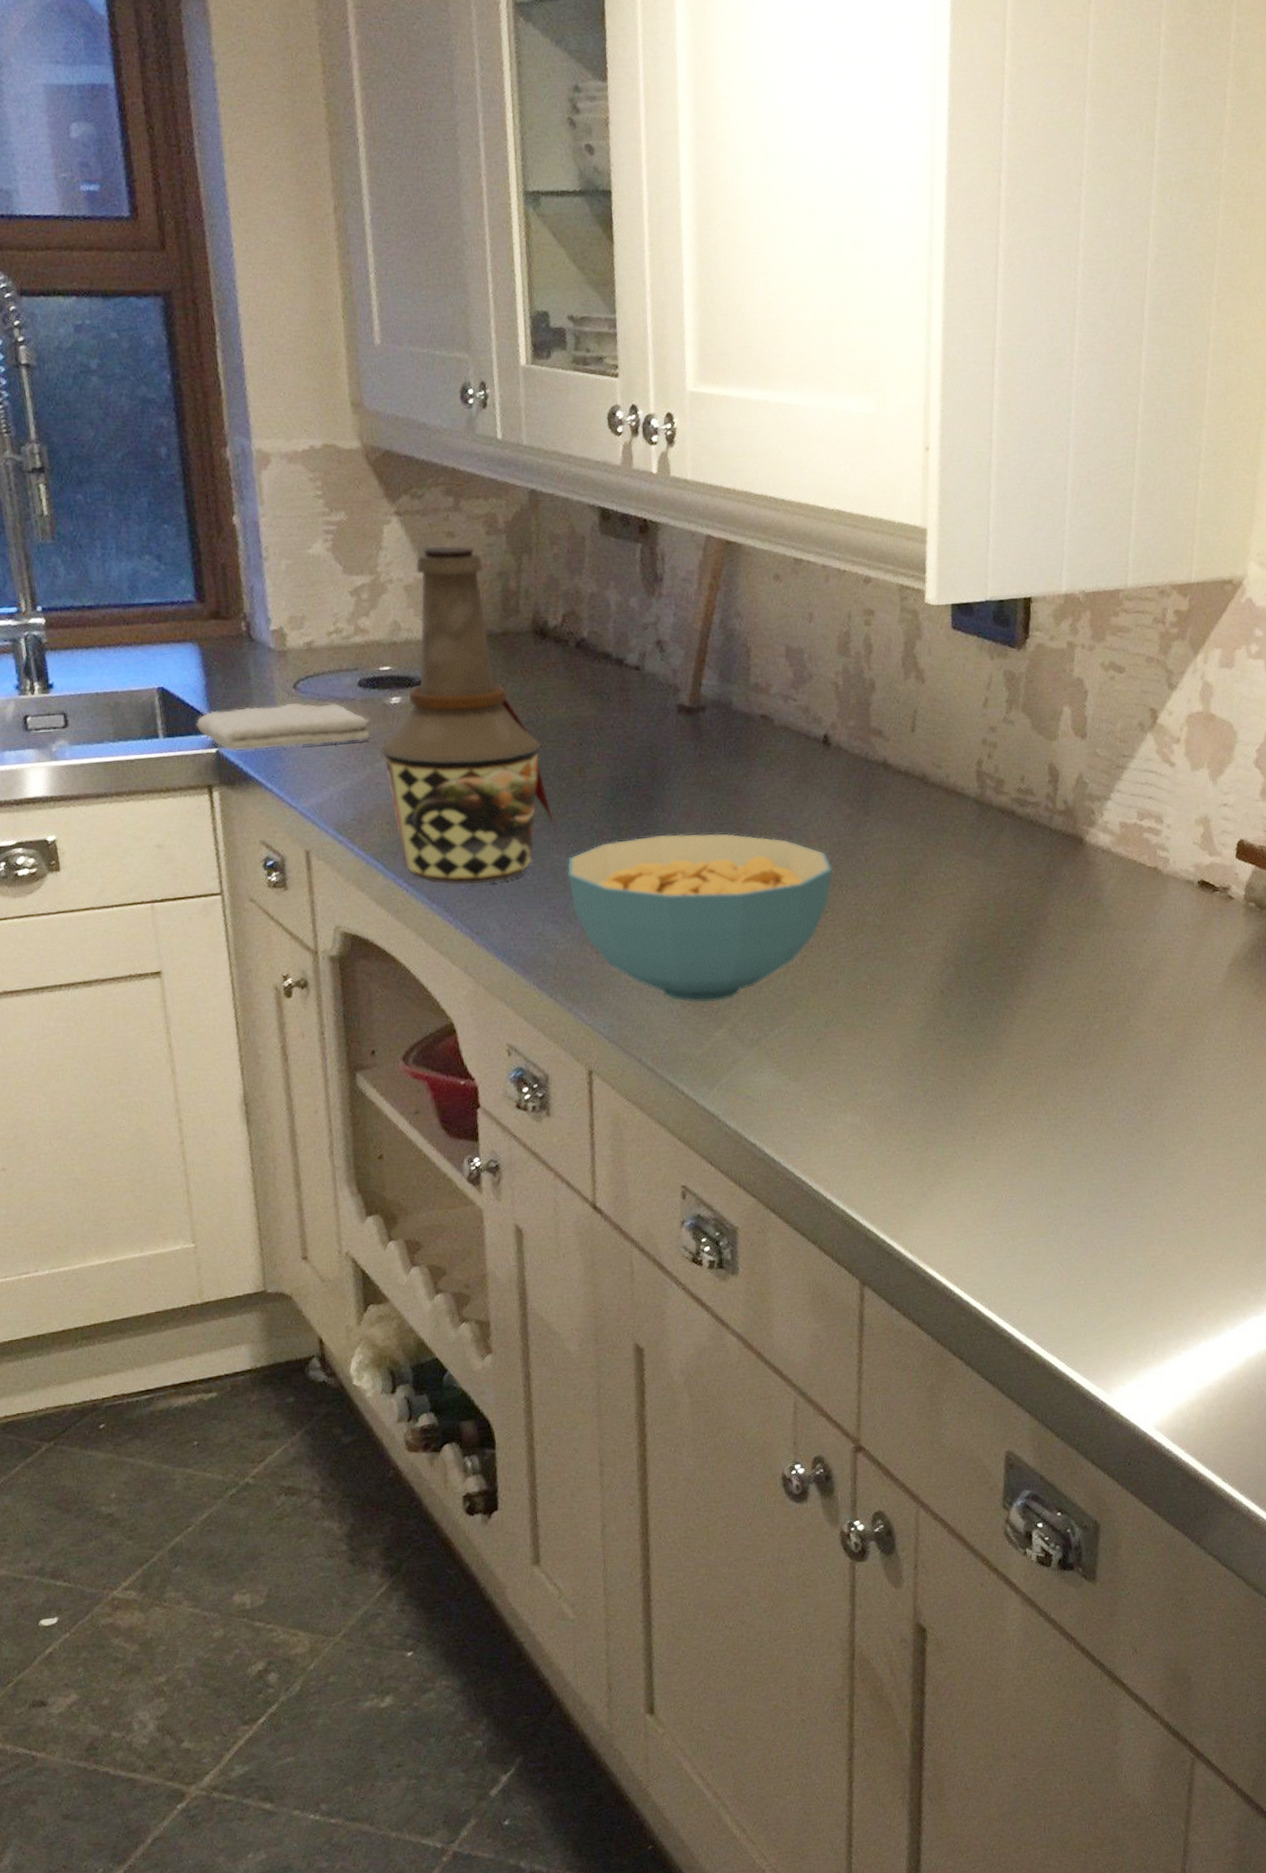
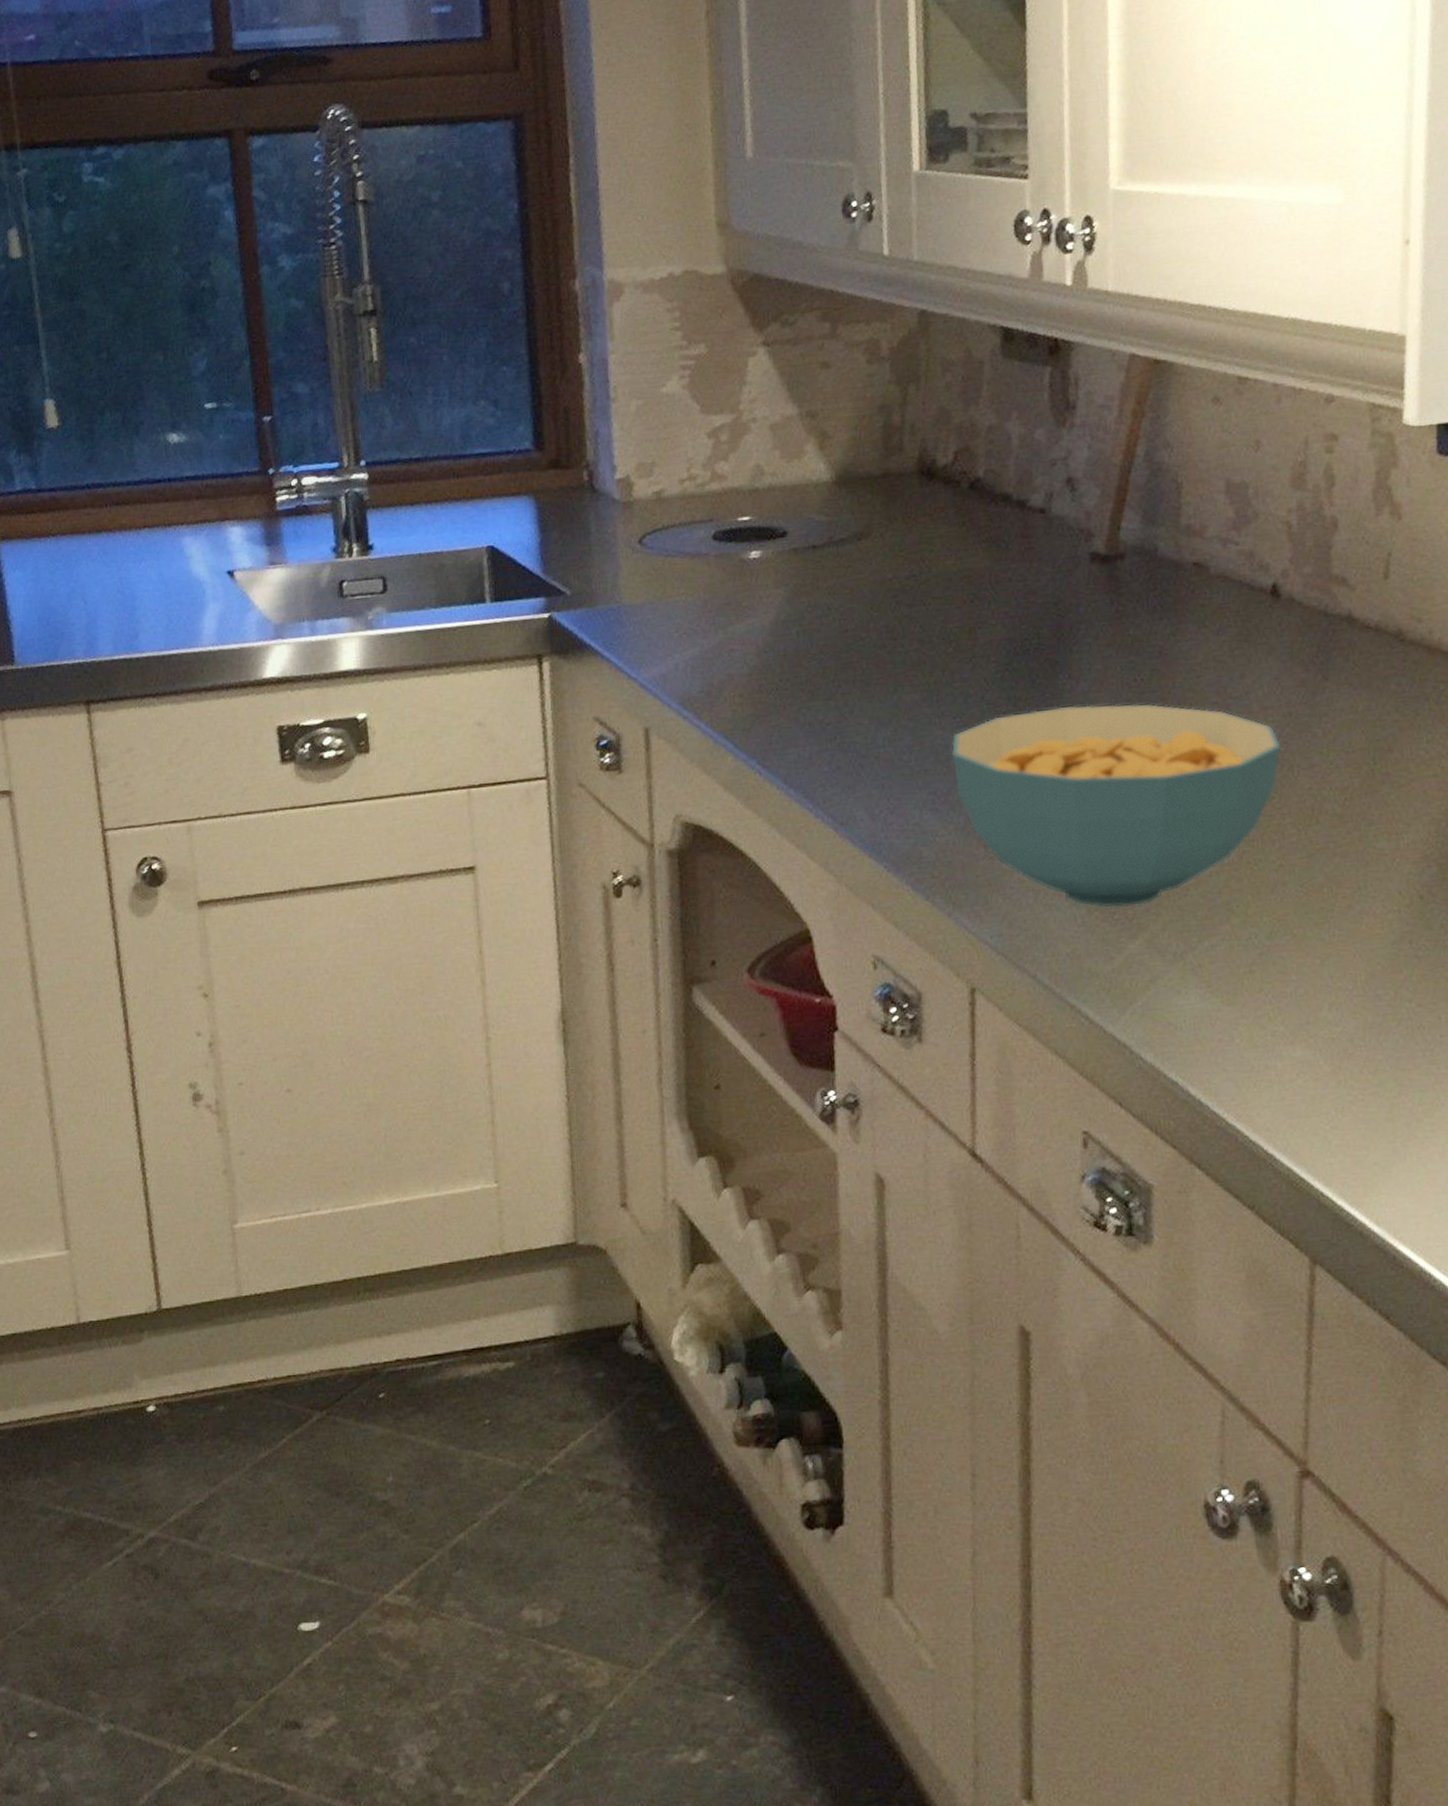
washcloth: present [195,702,370,752] -> none [527,559,725,616]
bottle: present [380,545,555,885] -> none [735,377,938,766]

